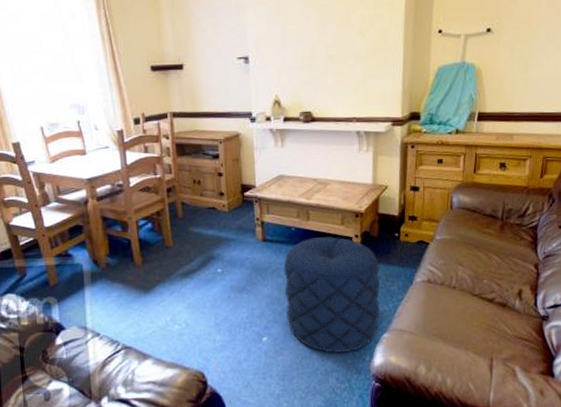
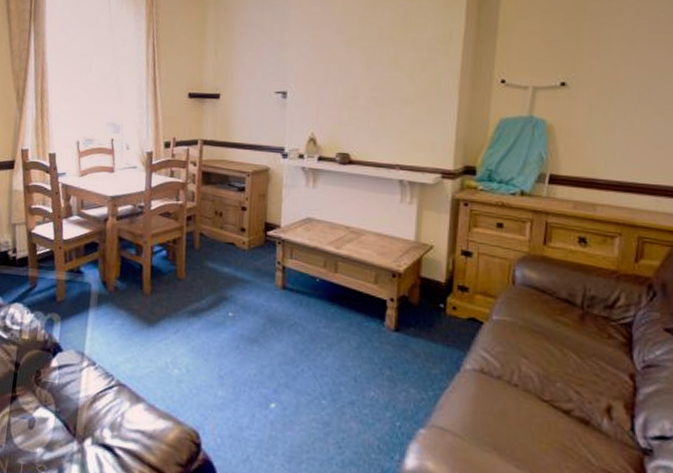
pouf: present [283,236,380,353] -> none [301,293,419,444]

